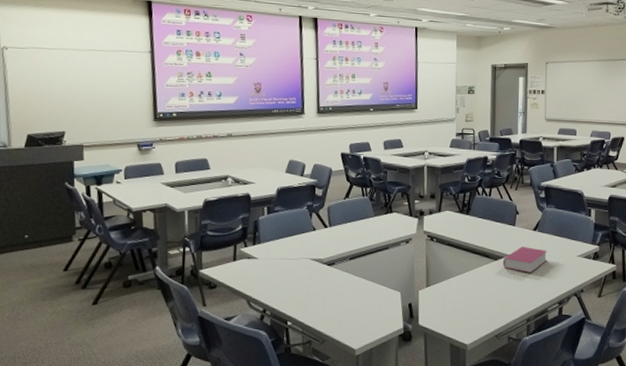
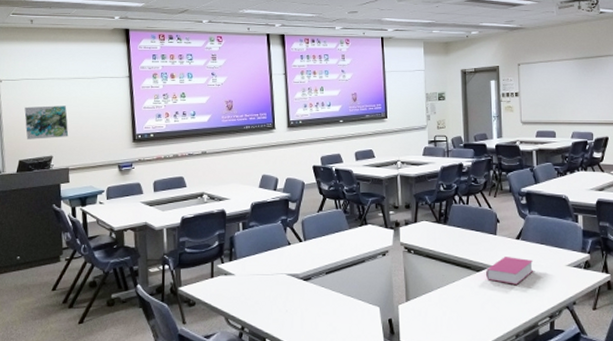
wall art: none [33,77,84,113] -> present [24,105,69,139]

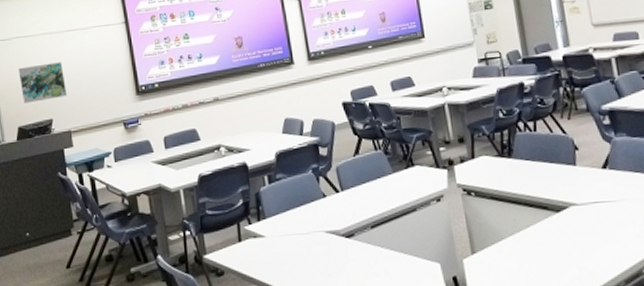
book: present [485,257,533,284] -> none [567,191,629,225]

